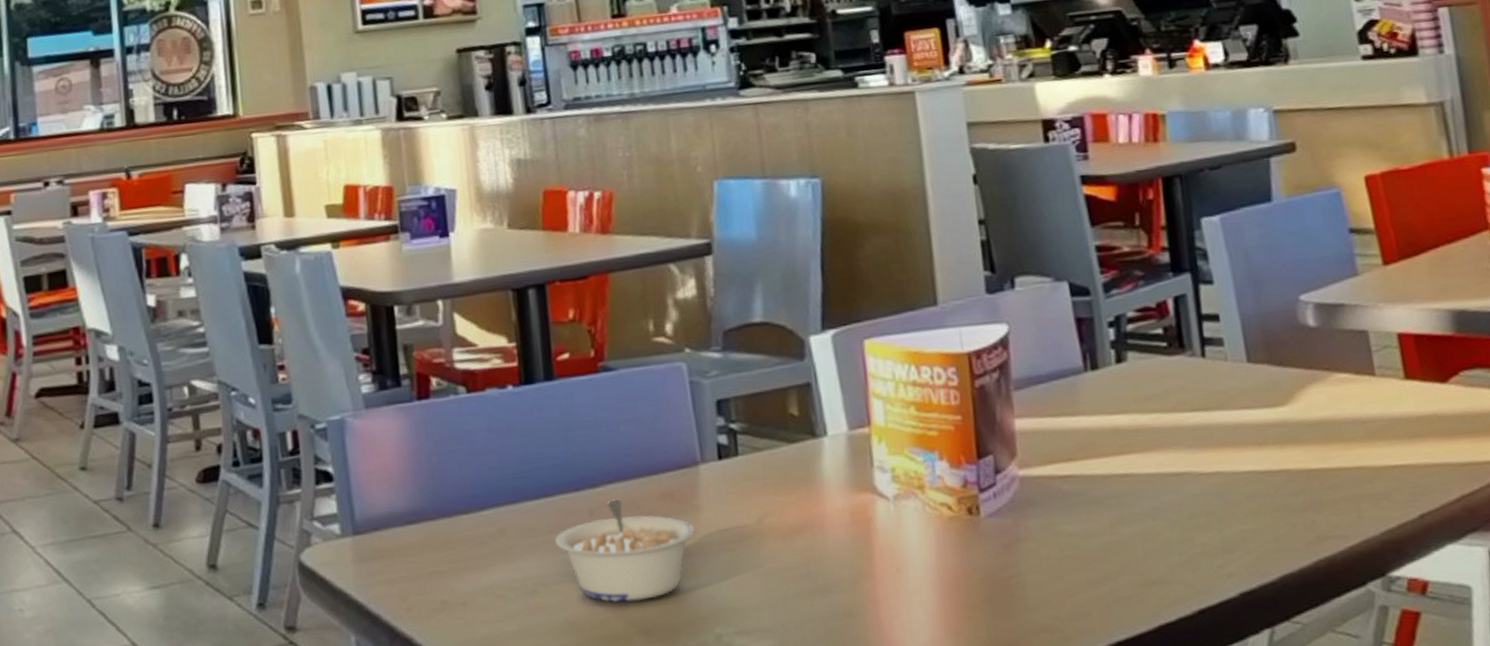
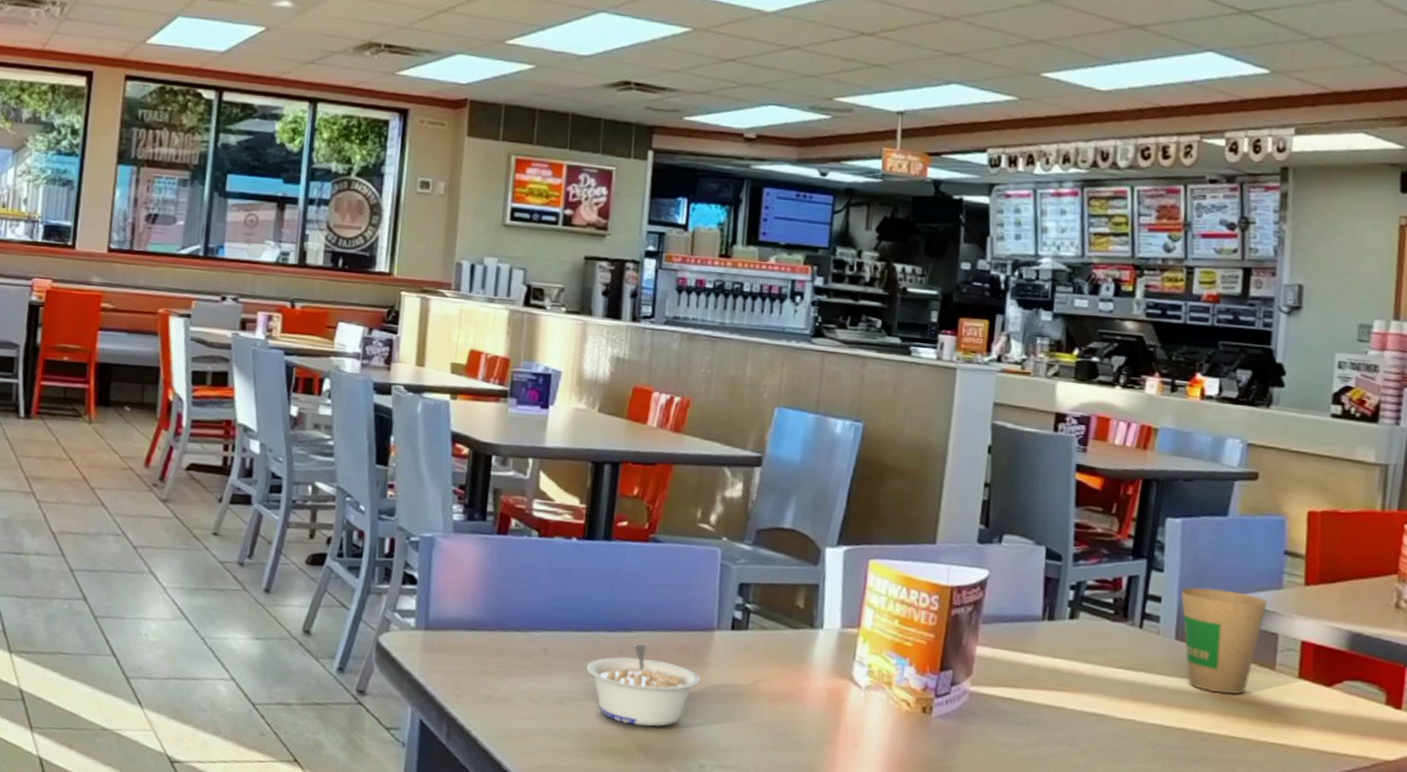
paper cup: none [1240,289,1347,418] -> present [1181,587,1267,694]

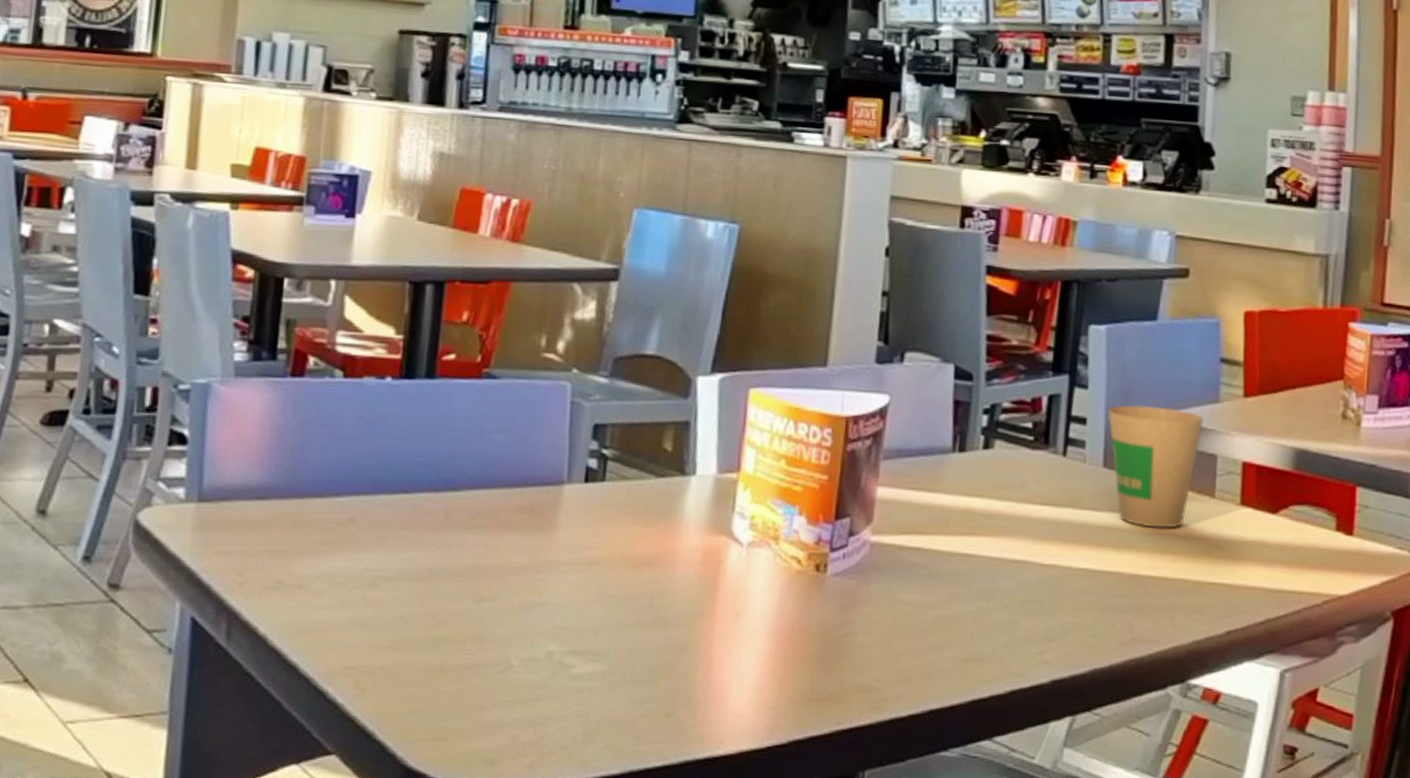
legume: present [586,643,701,727] -> none [405,504,548,608]

